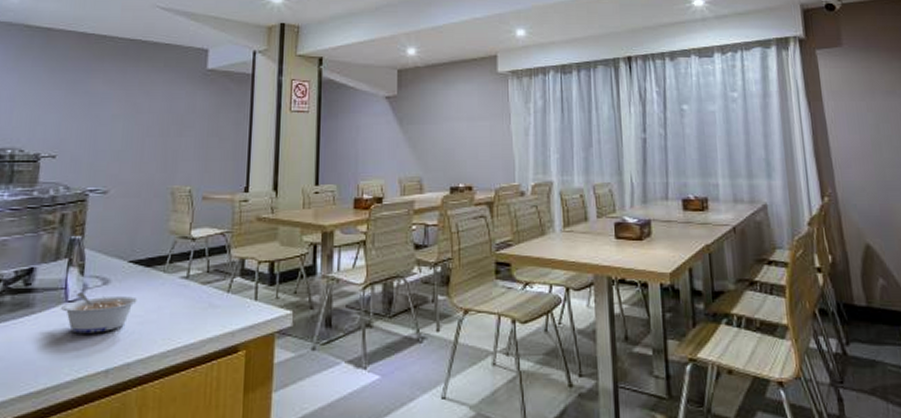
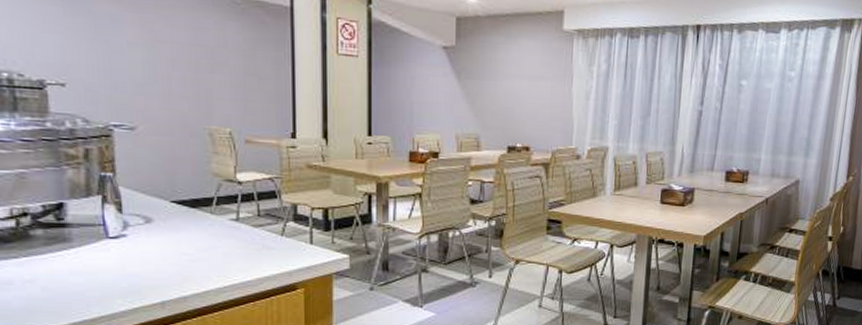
legume: present [61,292,138,334] -> none [103,229,186,269]

